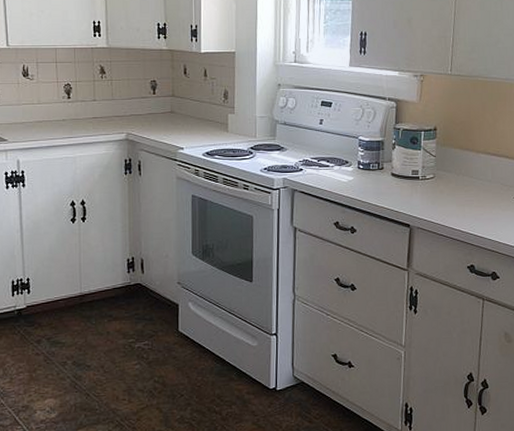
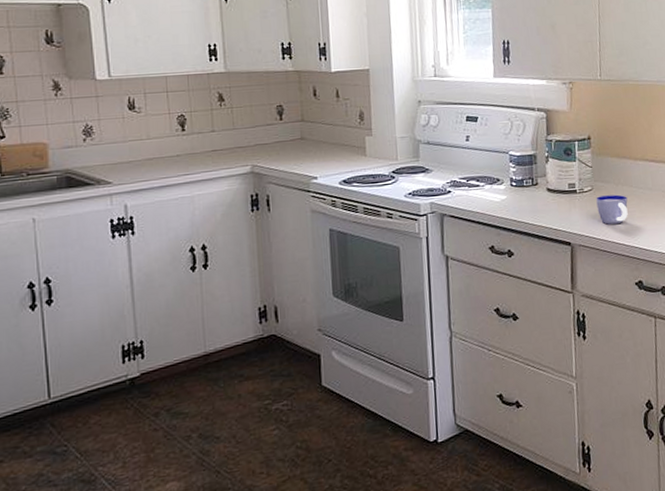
cup: none [437,184,467,211] -> present [596,194,628,225]

